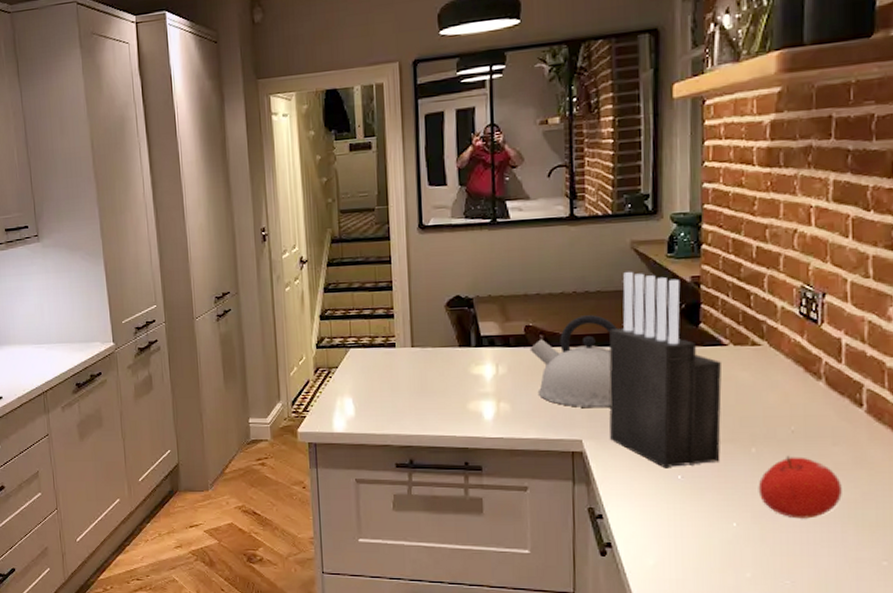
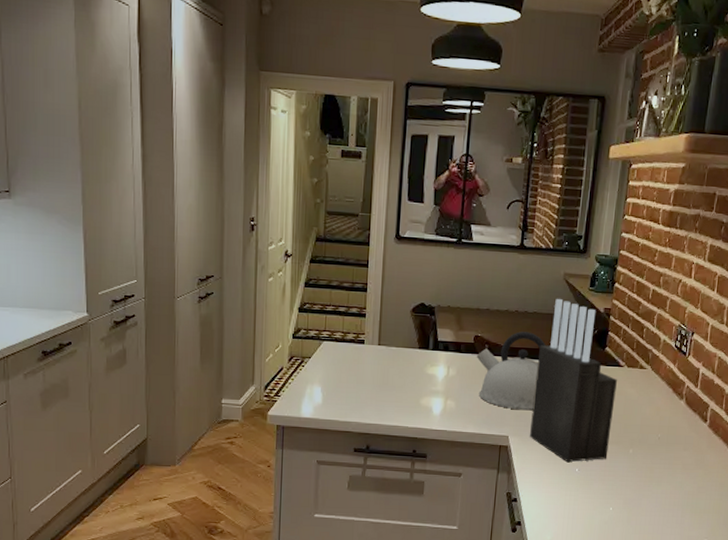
fruit: present [758,455,842,519] -> none [630,456,686,506]

